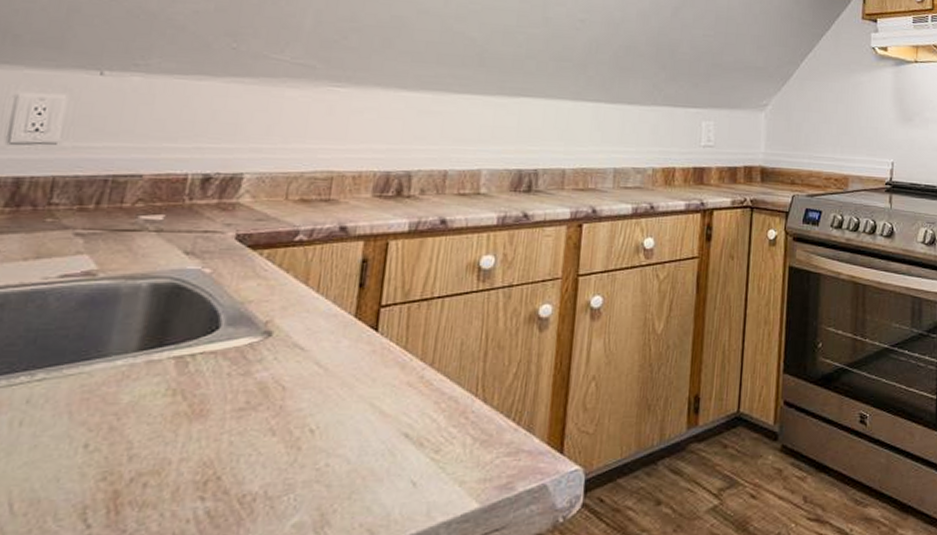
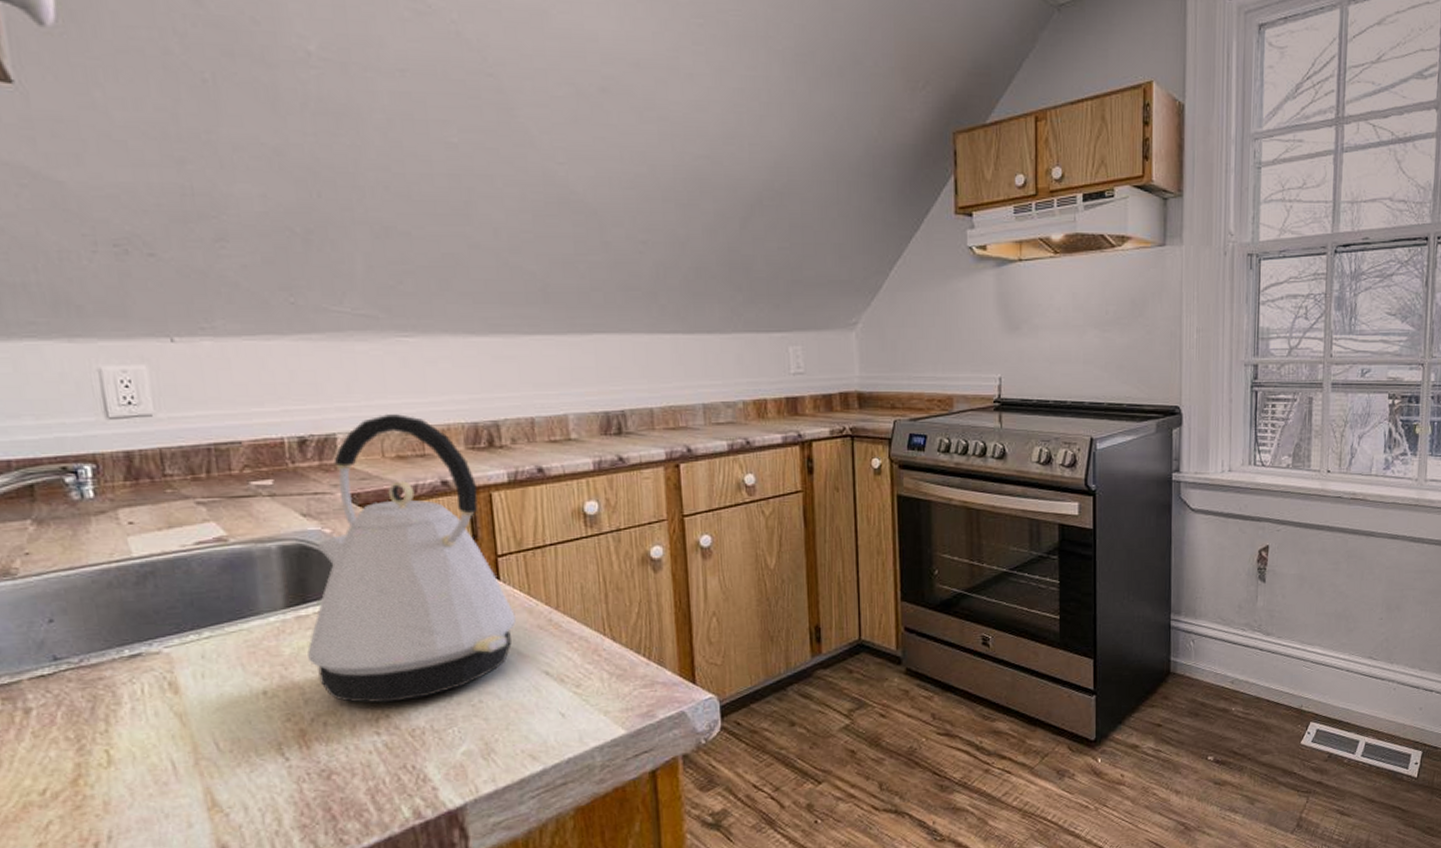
kettle: none [147,158,386,463] -> present [307,414,516,704]

